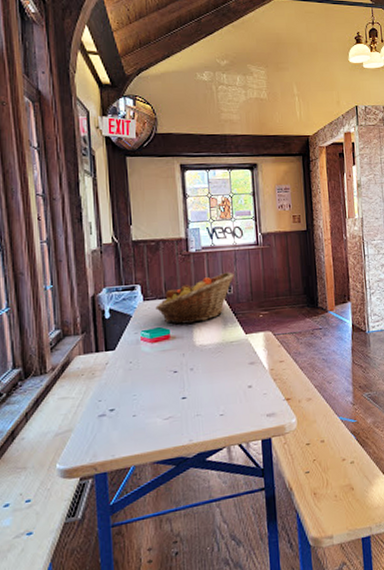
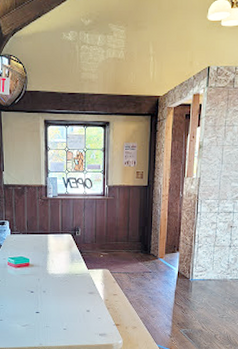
fruit basket: present [155,272,235,325] -> none [19,217,83,256]

